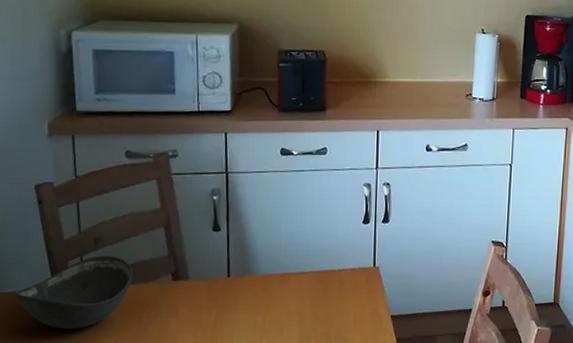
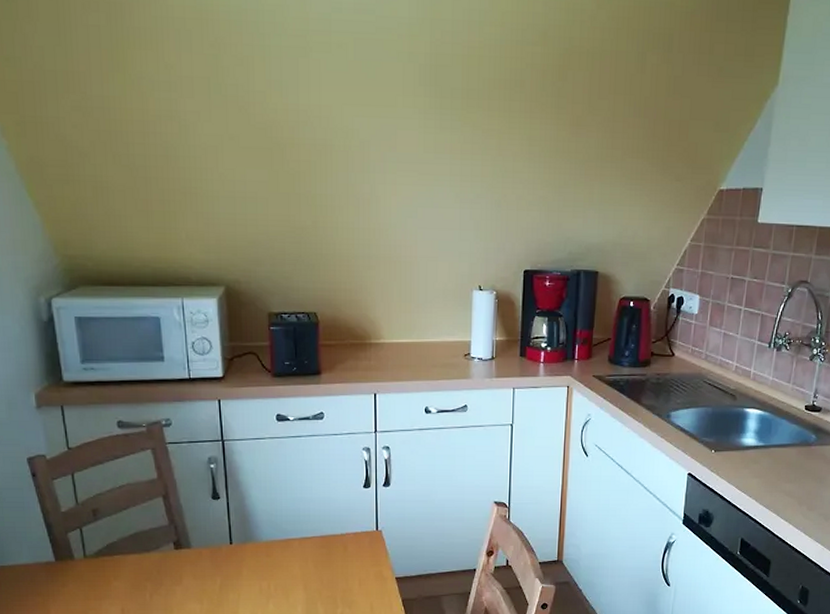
bowl: present [14,255,134,329] -> none [16,526,135,599]

